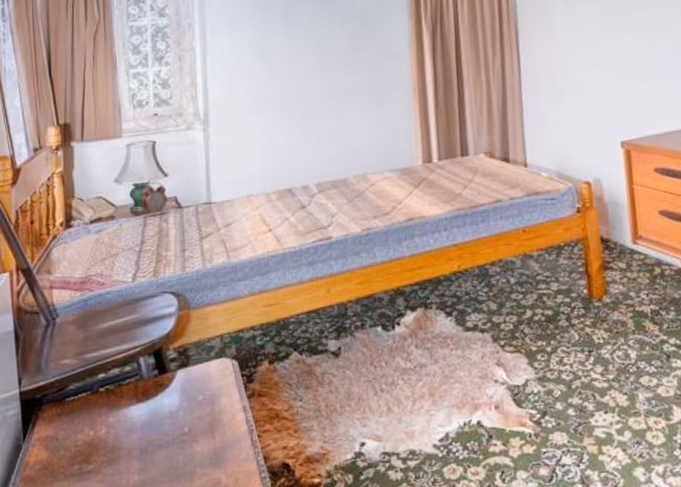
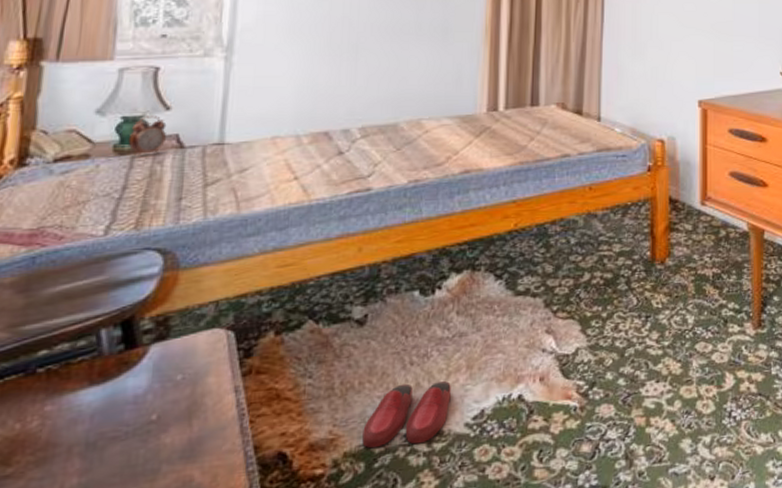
slippers: none [348,407,418,463] -> present [362,381,451,449]

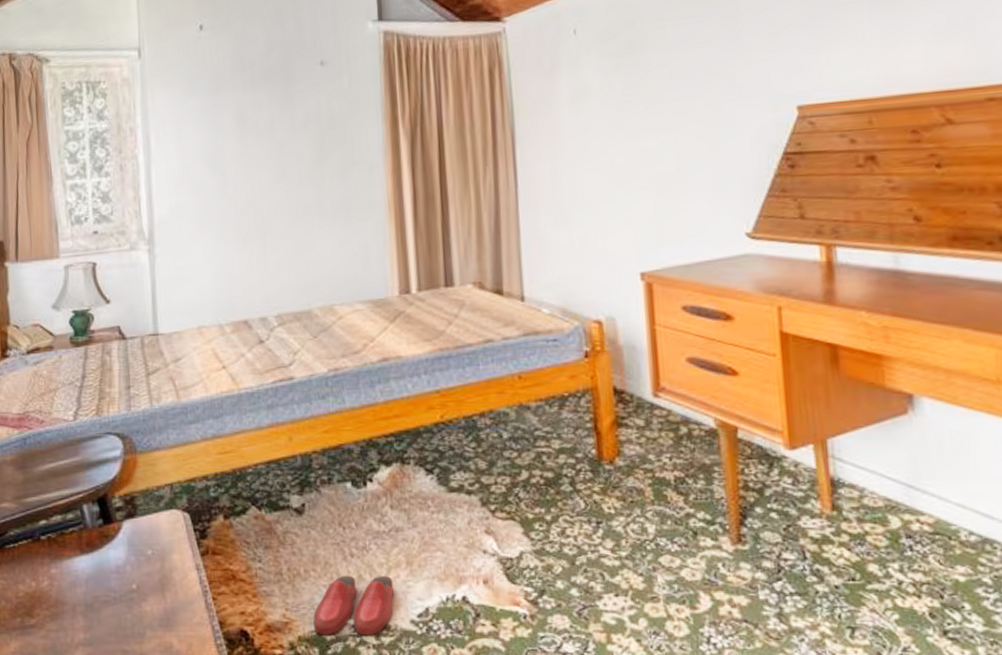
alarm clock: present [128,116,167,157] -> none [80,309,111,348]

